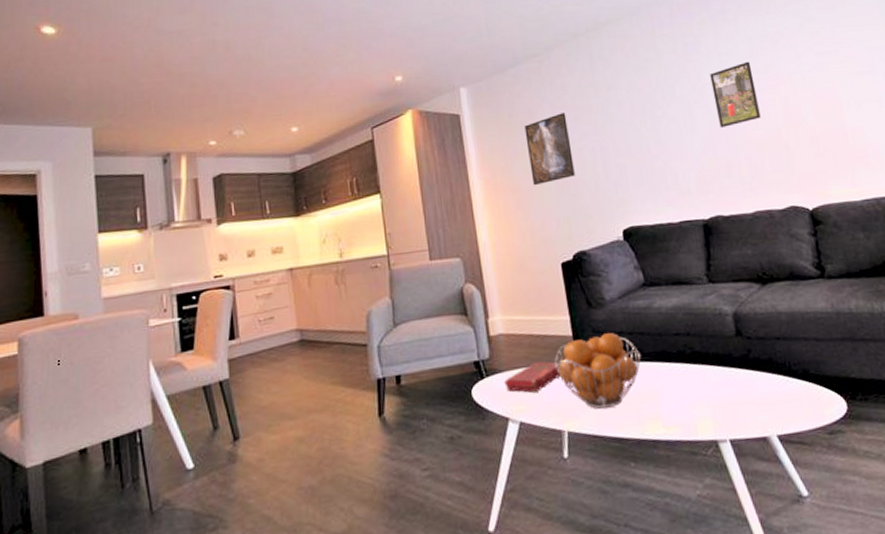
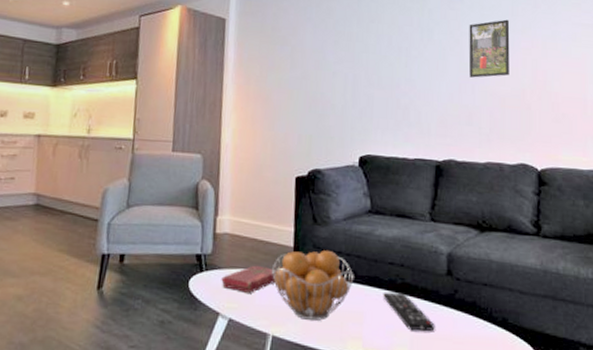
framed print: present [524,113,575,186] -> none [283,35,327,100]
remote control: none [674,362,735,401] -> present [383,292,435,332]

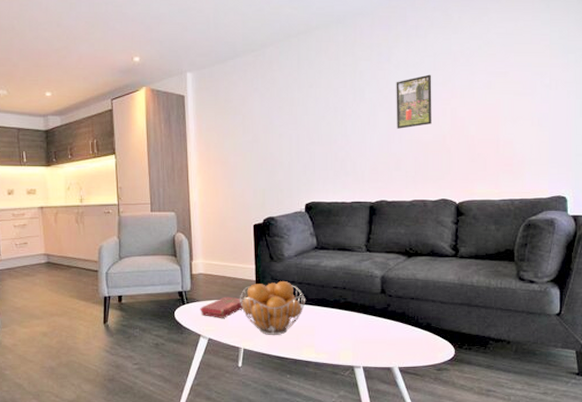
remote control: present [383,292,435,332] -> none [329,310,372,338]

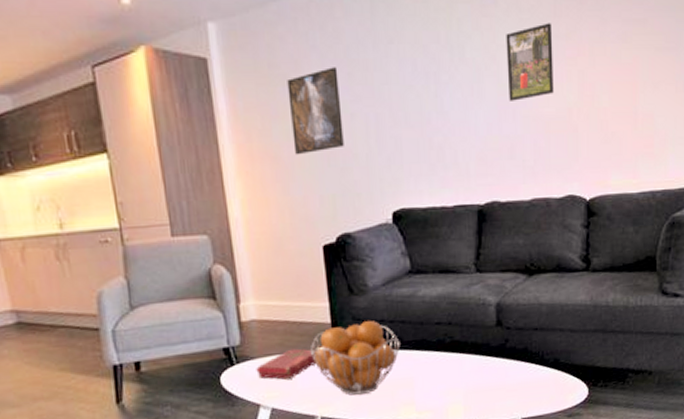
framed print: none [237,103,273,161] -> present [287,67,344,155]

